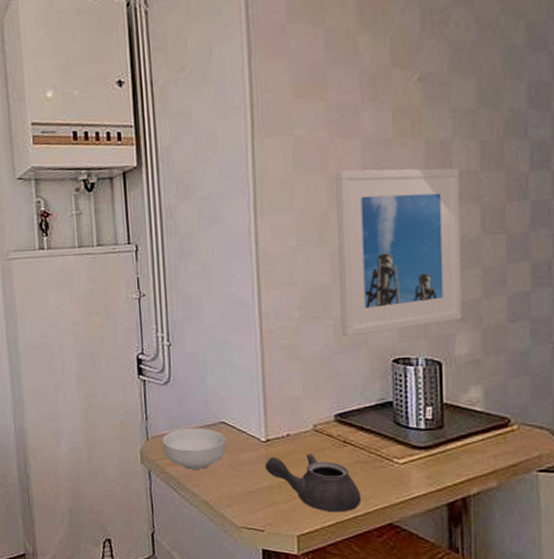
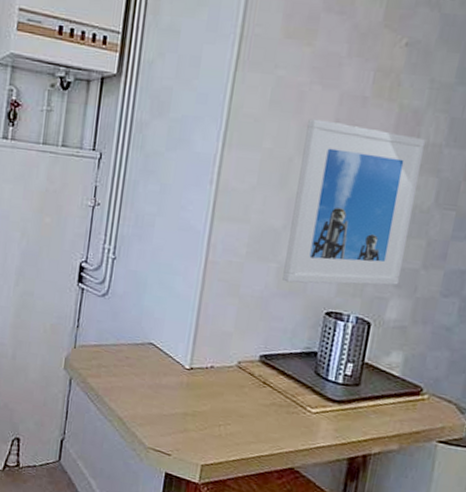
cereal bowl: present [162,428,226,469] -> none [88,342,151,386]
teapot: present [264,453,362,513] -> none [183,385,270,450]

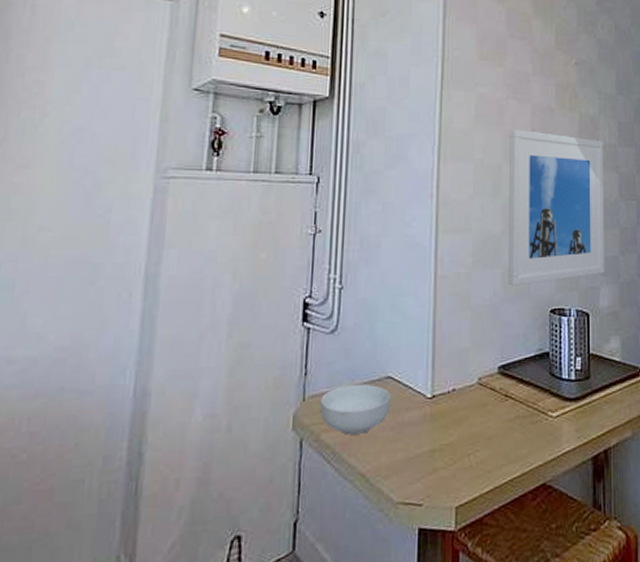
cereal bowl: none [88,342,151,386] -> present [320,384,390,435]

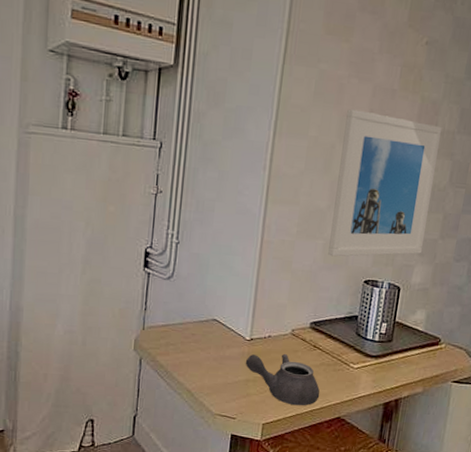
cereal bowl: present [320,384,390,435] -> none [156,321,215,360]
teapot: none [428,409,519,476] -> present [245,353,320,406]

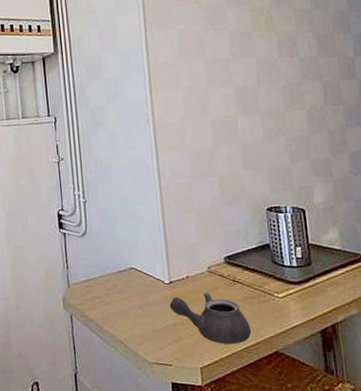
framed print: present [328,109,442,257] -> none [211,54,317,191]

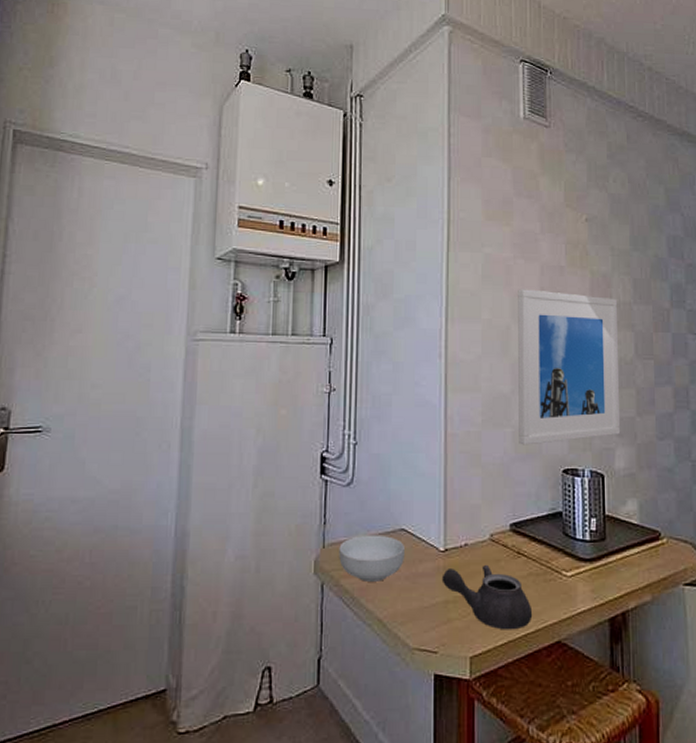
cereal bowl: none [81,274,136,312] -> present [339,535,404,582]
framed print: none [211,54,317,191] -> present [518,289,621,445]

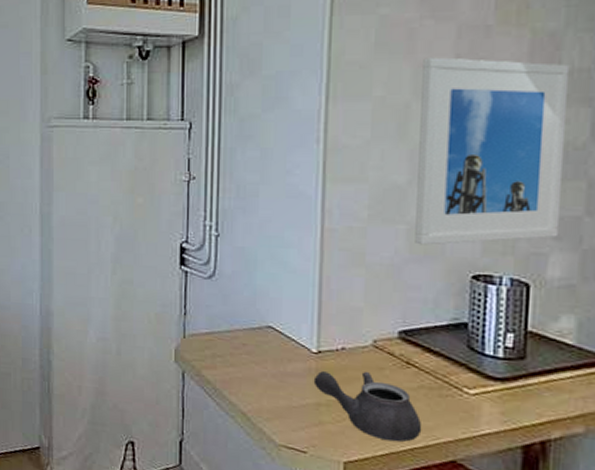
cereal bowl: present [339,535,404,582] -> none [200,328,272,376]

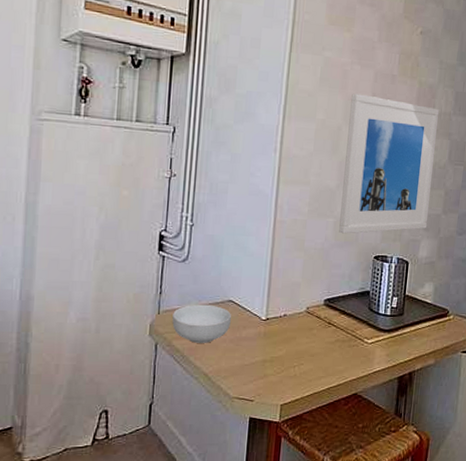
cereal bowl: none [200,328,272,376] -> present [172,304,231,343]
teapot: present [313,371,422,443] -> none [261,331,337,384]

